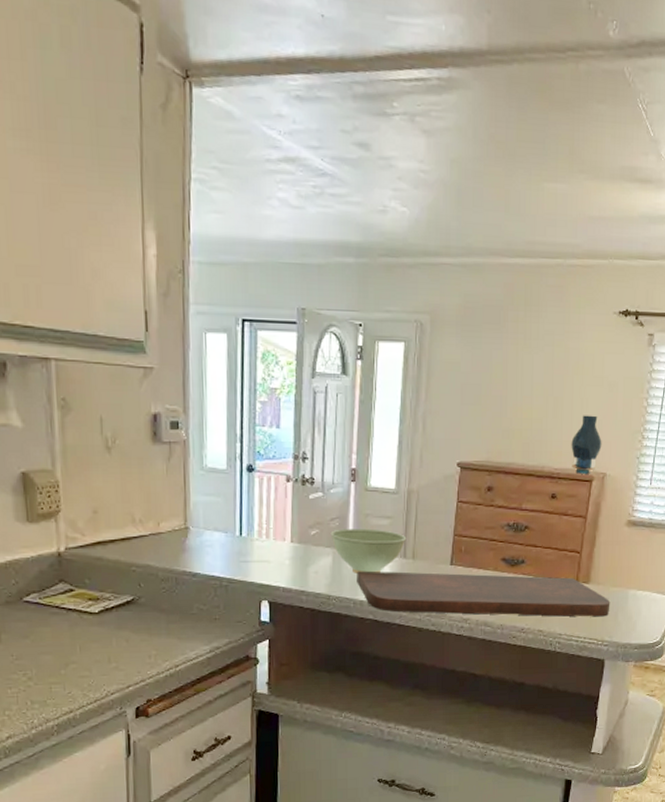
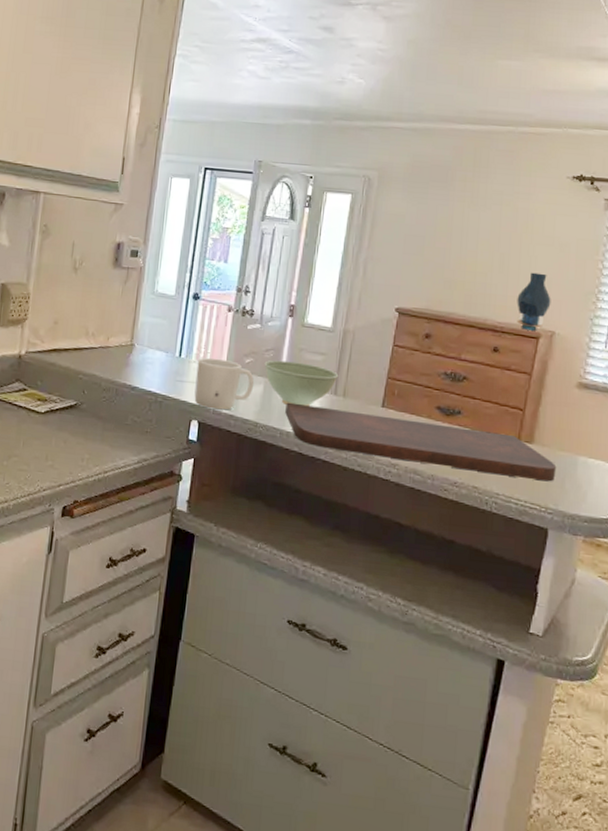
mug: none [260,533,323,587] -> present [194,357,255,410]

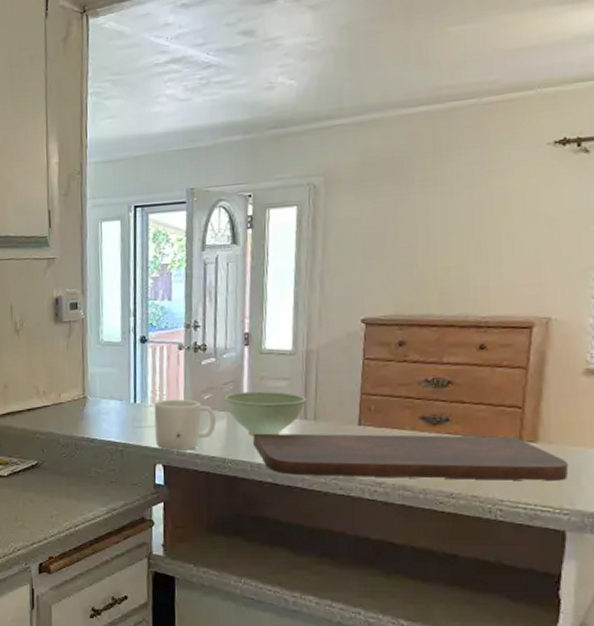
vase: present [517,272,551,331] -> none [501,255,543,321]

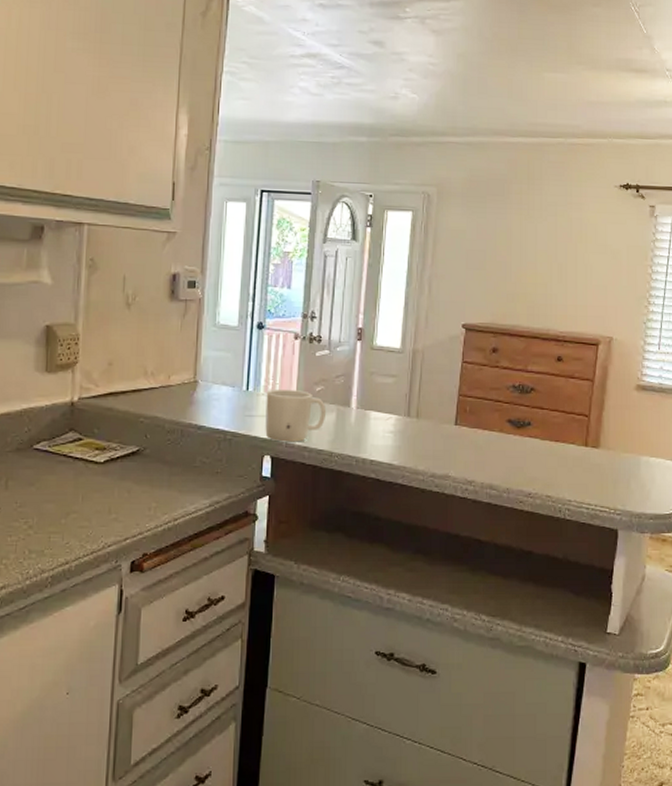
bowl: present [224,391,307,436] -> none [335,386,411,431]
cutting board: present [253,433,569,481] -> none [360,428,622,484]

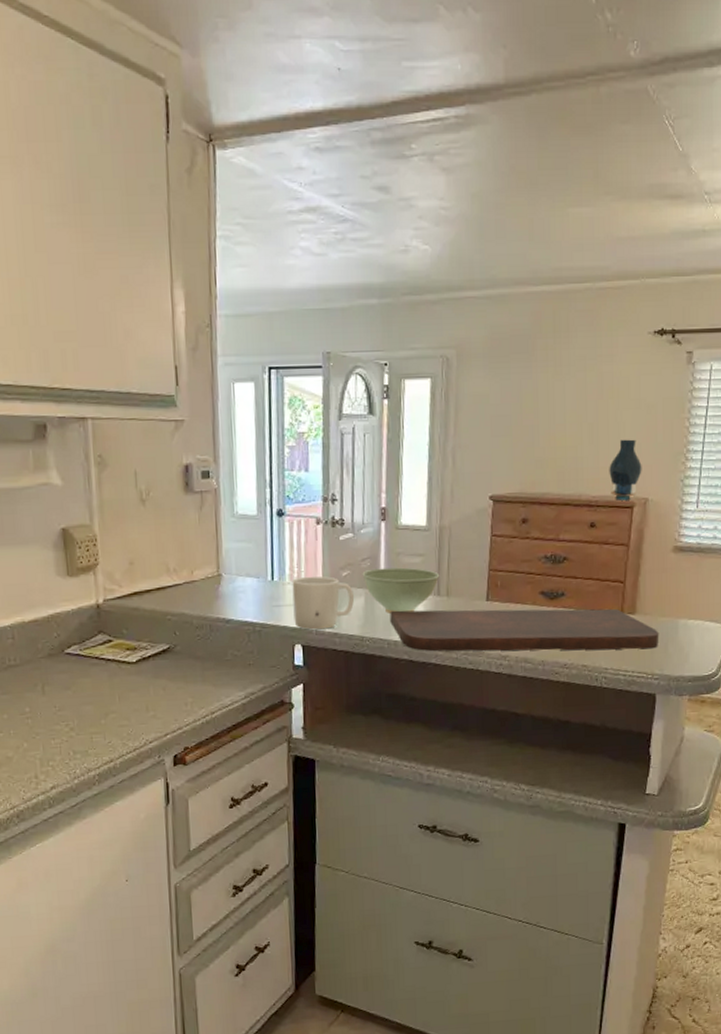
bowl: none [335,386,411,431] -> present [362,567,440,614]
cutting board: none [360,428,622,484] -> present [390,608,659,652]
vase: none [576,281,607,338] -> present [609,439,642,501]

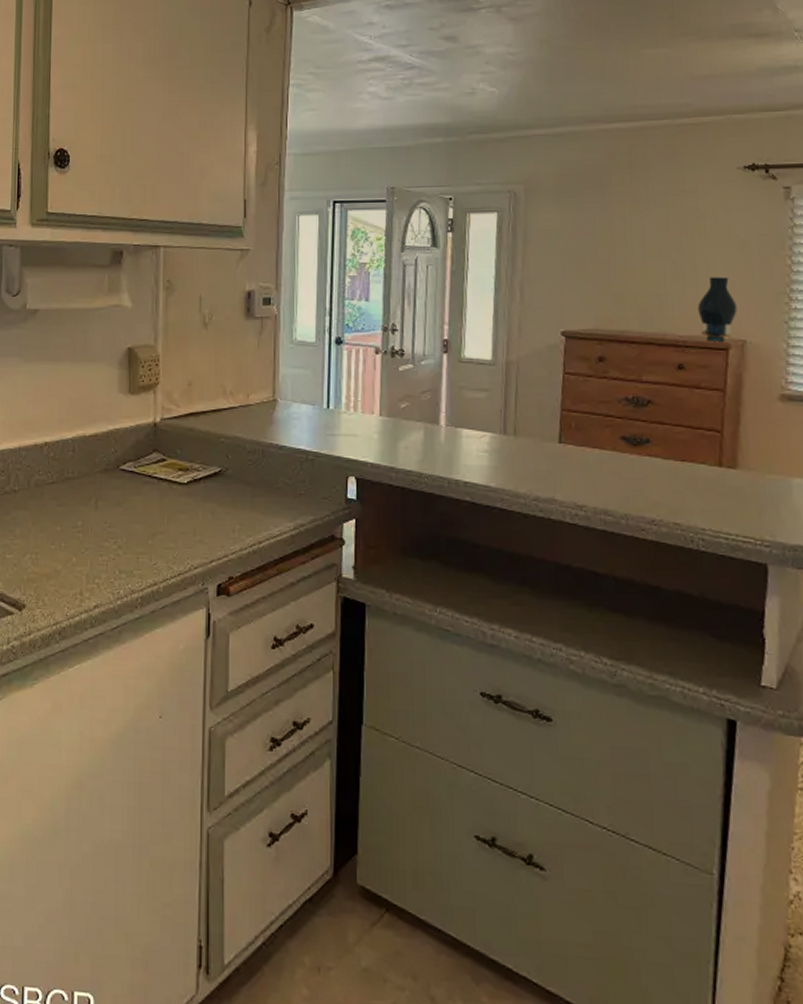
mug: present [292,576,355,630] -> none [348,406,413,462]
bowl: present [362,567,440,614] -> none [422,402,506,450]
cutting board: present [390,608,659,652] -> none [451,447,769,510]

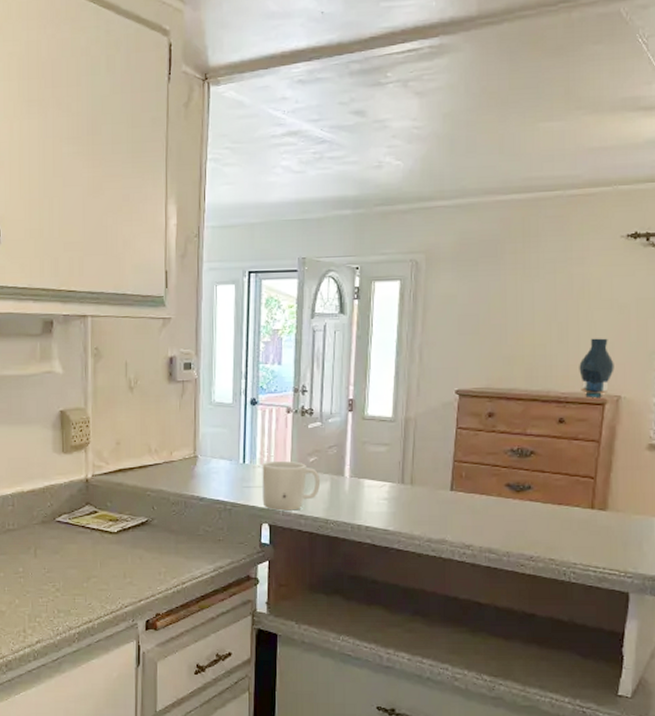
mug: none [348,406,413,462] -> present [262,460,321,511]

